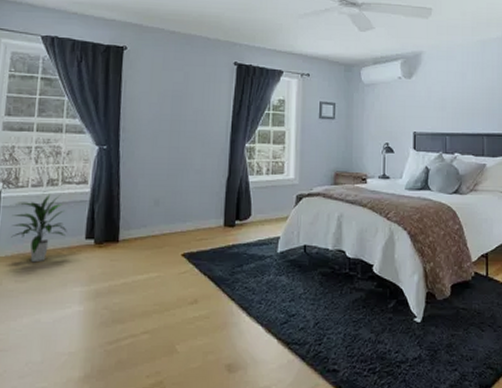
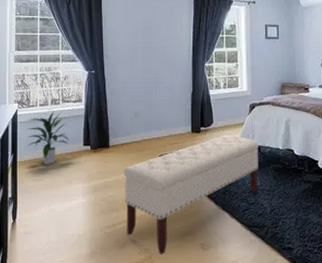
bench: none [133,231,305,378] -> present [124,135,259,254]

